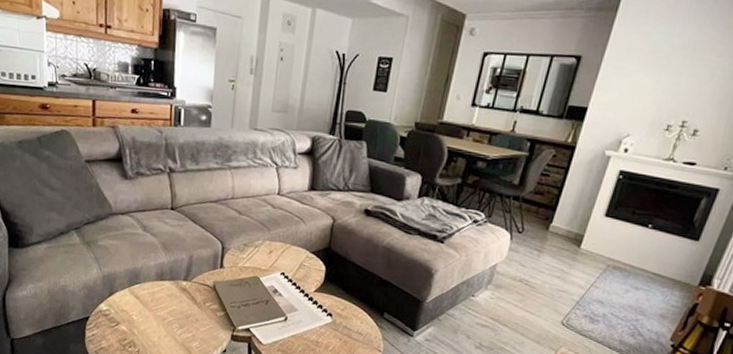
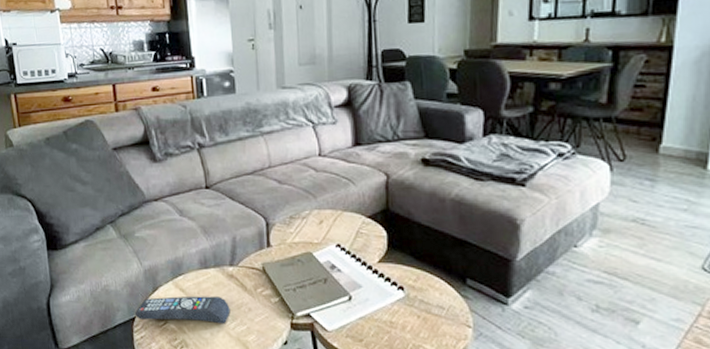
remote control: none [90,301,179,331] -> present [135,296,231,325]

